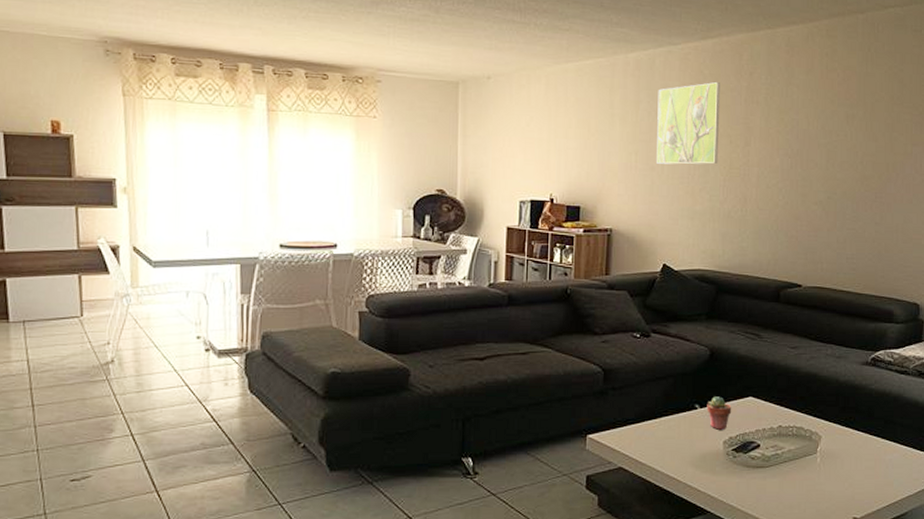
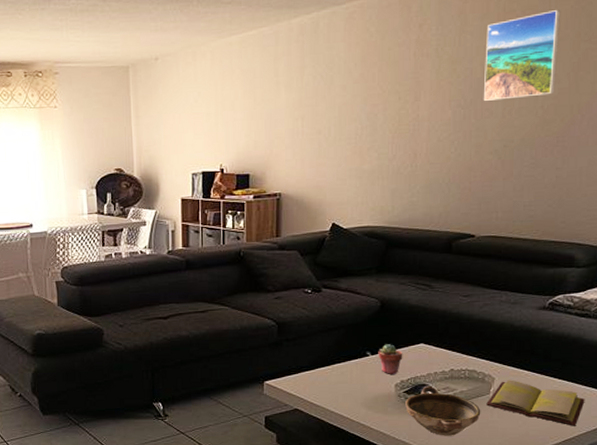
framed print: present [657,81,721,164] -> none [323,38,388,127]
bowl: none [734,444,809,500] -> present [405,386,481,436]
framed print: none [808,72,876,153] -> present [483,9,561,102]
diary: none [813,438,907,490] -> present [486,379,585,426]

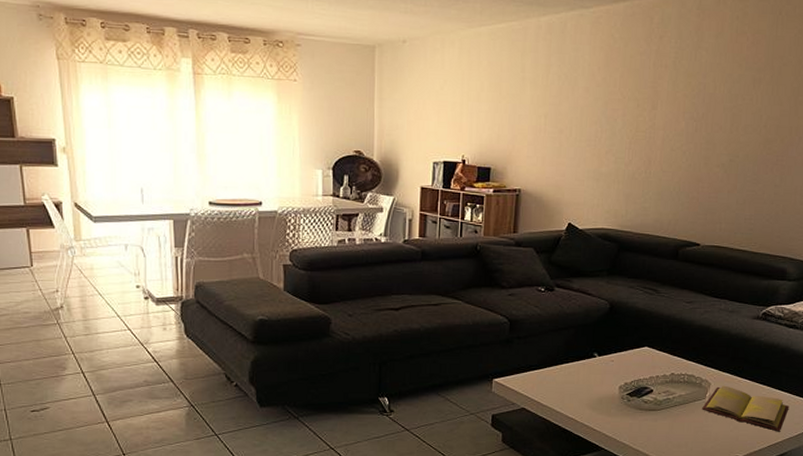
potted succulent: present [378,344,403,375] -> none [604,346,628,377]
bowl: present [405,386,481,436] -> none [628,389,697,439]
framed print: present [483,9,561,102] -> none [713,36,786,117]

